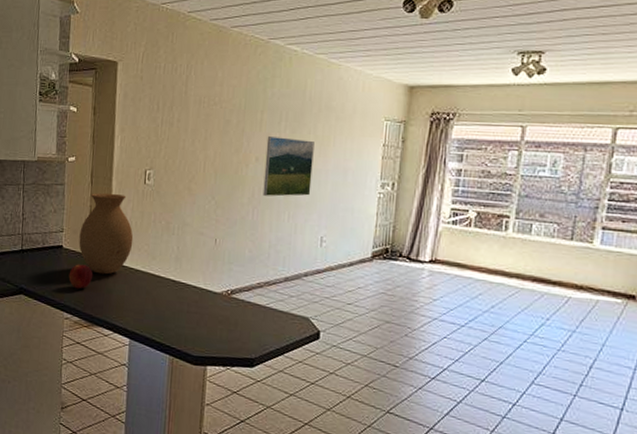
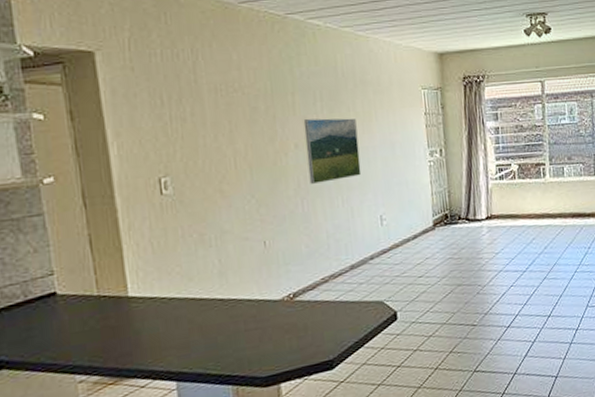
peach: present [68,264,94,289] -> none [73,308,111,342]
vase: present [79,193,134,275] -> none [79,213,159,316]

